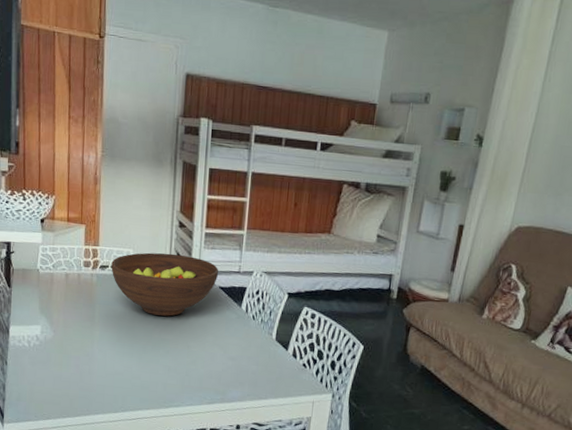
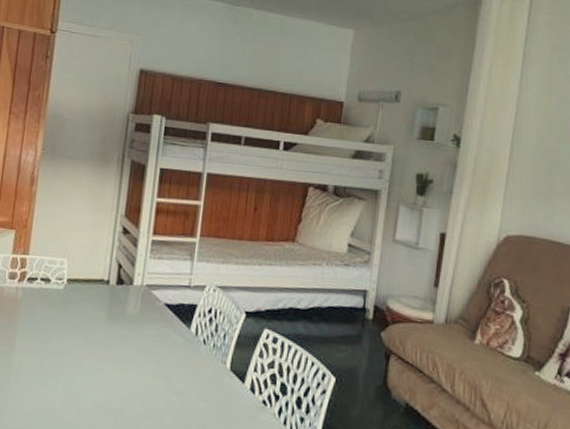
fruit bowl: present [111,252,219,316] -> none [40,262,166,340]

